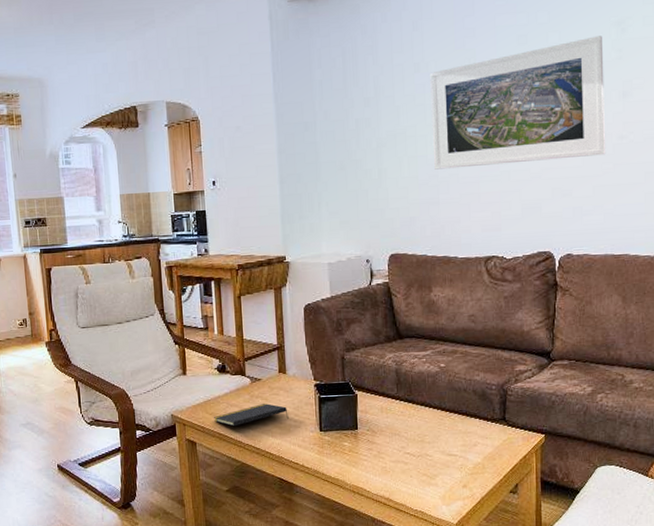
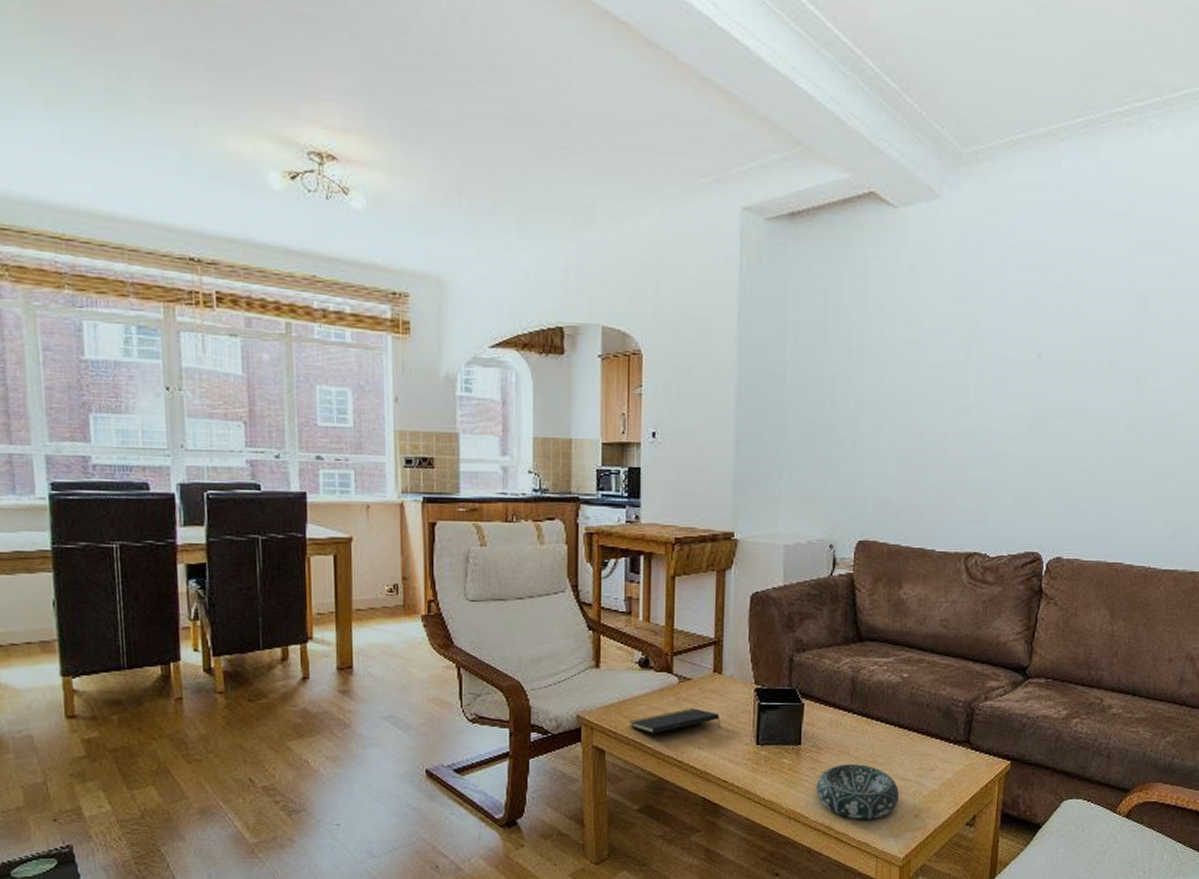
decorative bowl: none [374,444,448,492] -> present [816,764,900,820]
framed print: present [430,36,606,170] -> none [919,308,1121,447]

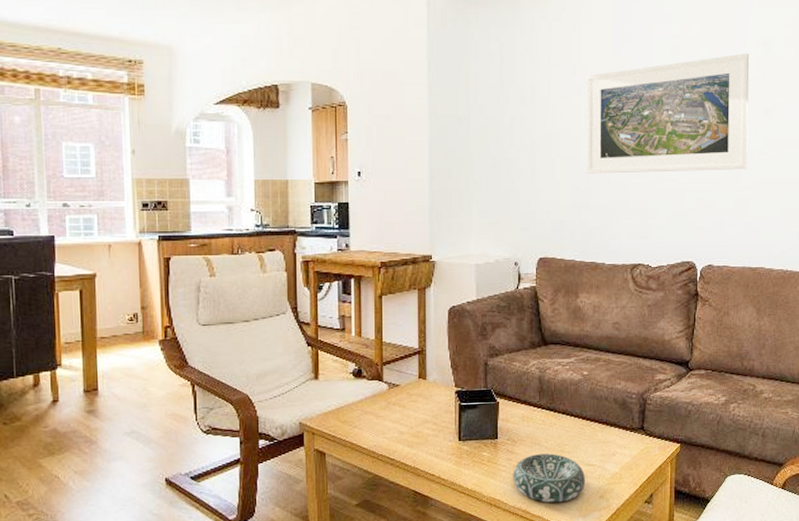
notepad: present [628,708,721,734] -> none [345,411,427,436]
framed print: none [919,308,1121,447] -> present [586,53,750,174]

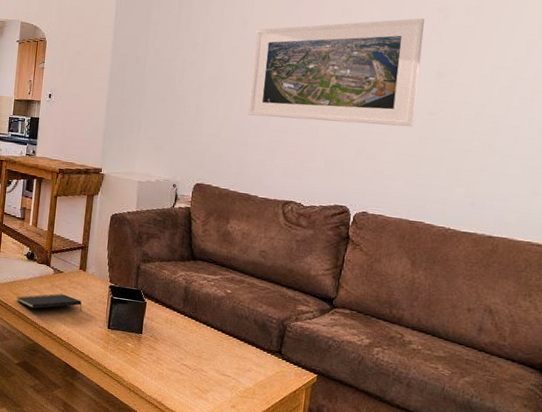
notepad: none [345,411,427,436] -> present [16,293,82,312]
decorative bowl: present [513,453,586,503] -> none [152,354,220,403]

